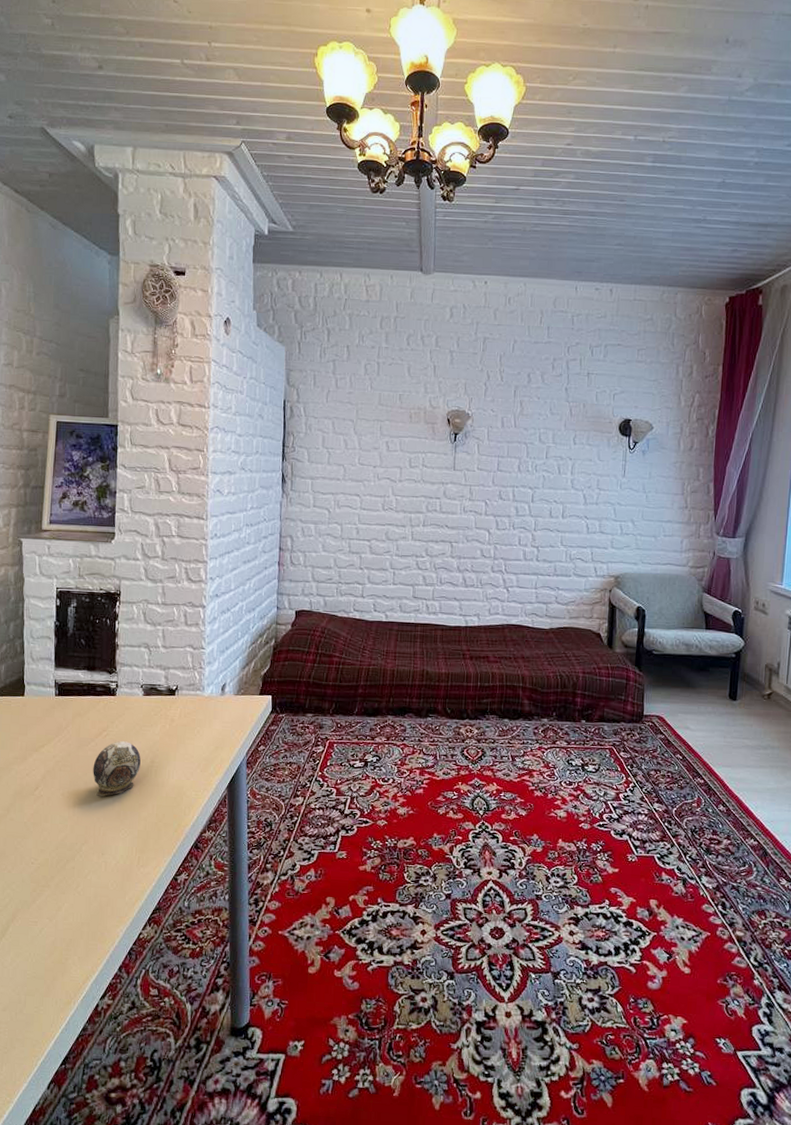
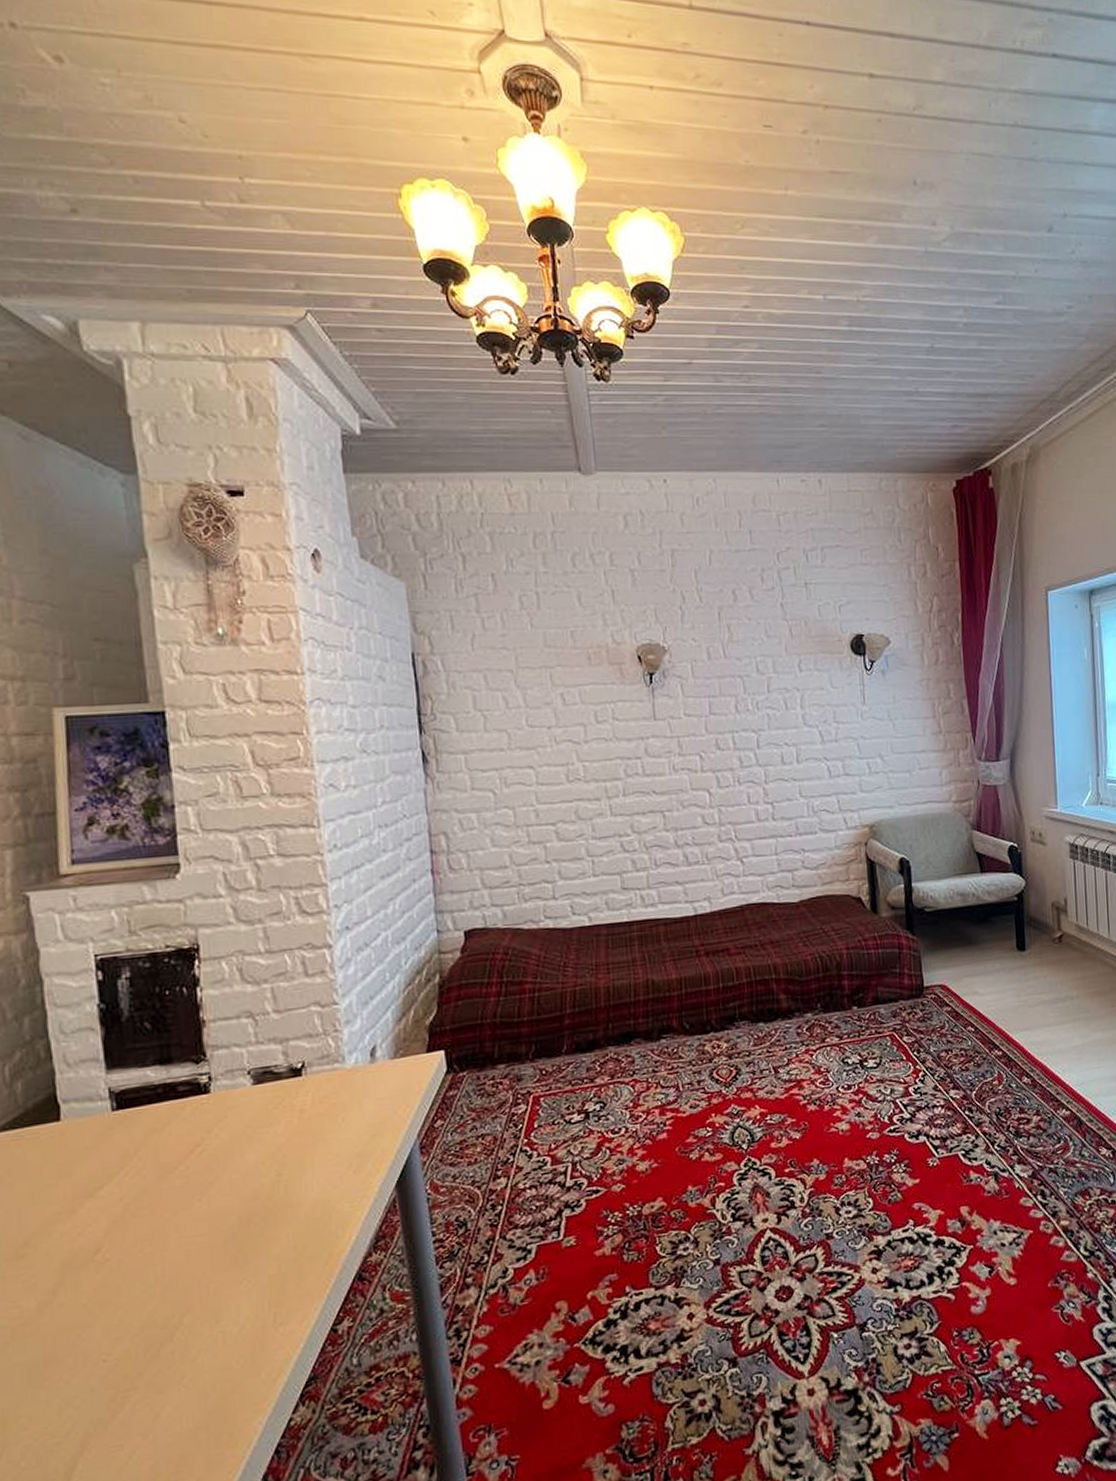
decorative egg: present [93,741,141,797] -> none [186,1154,261,1241]

